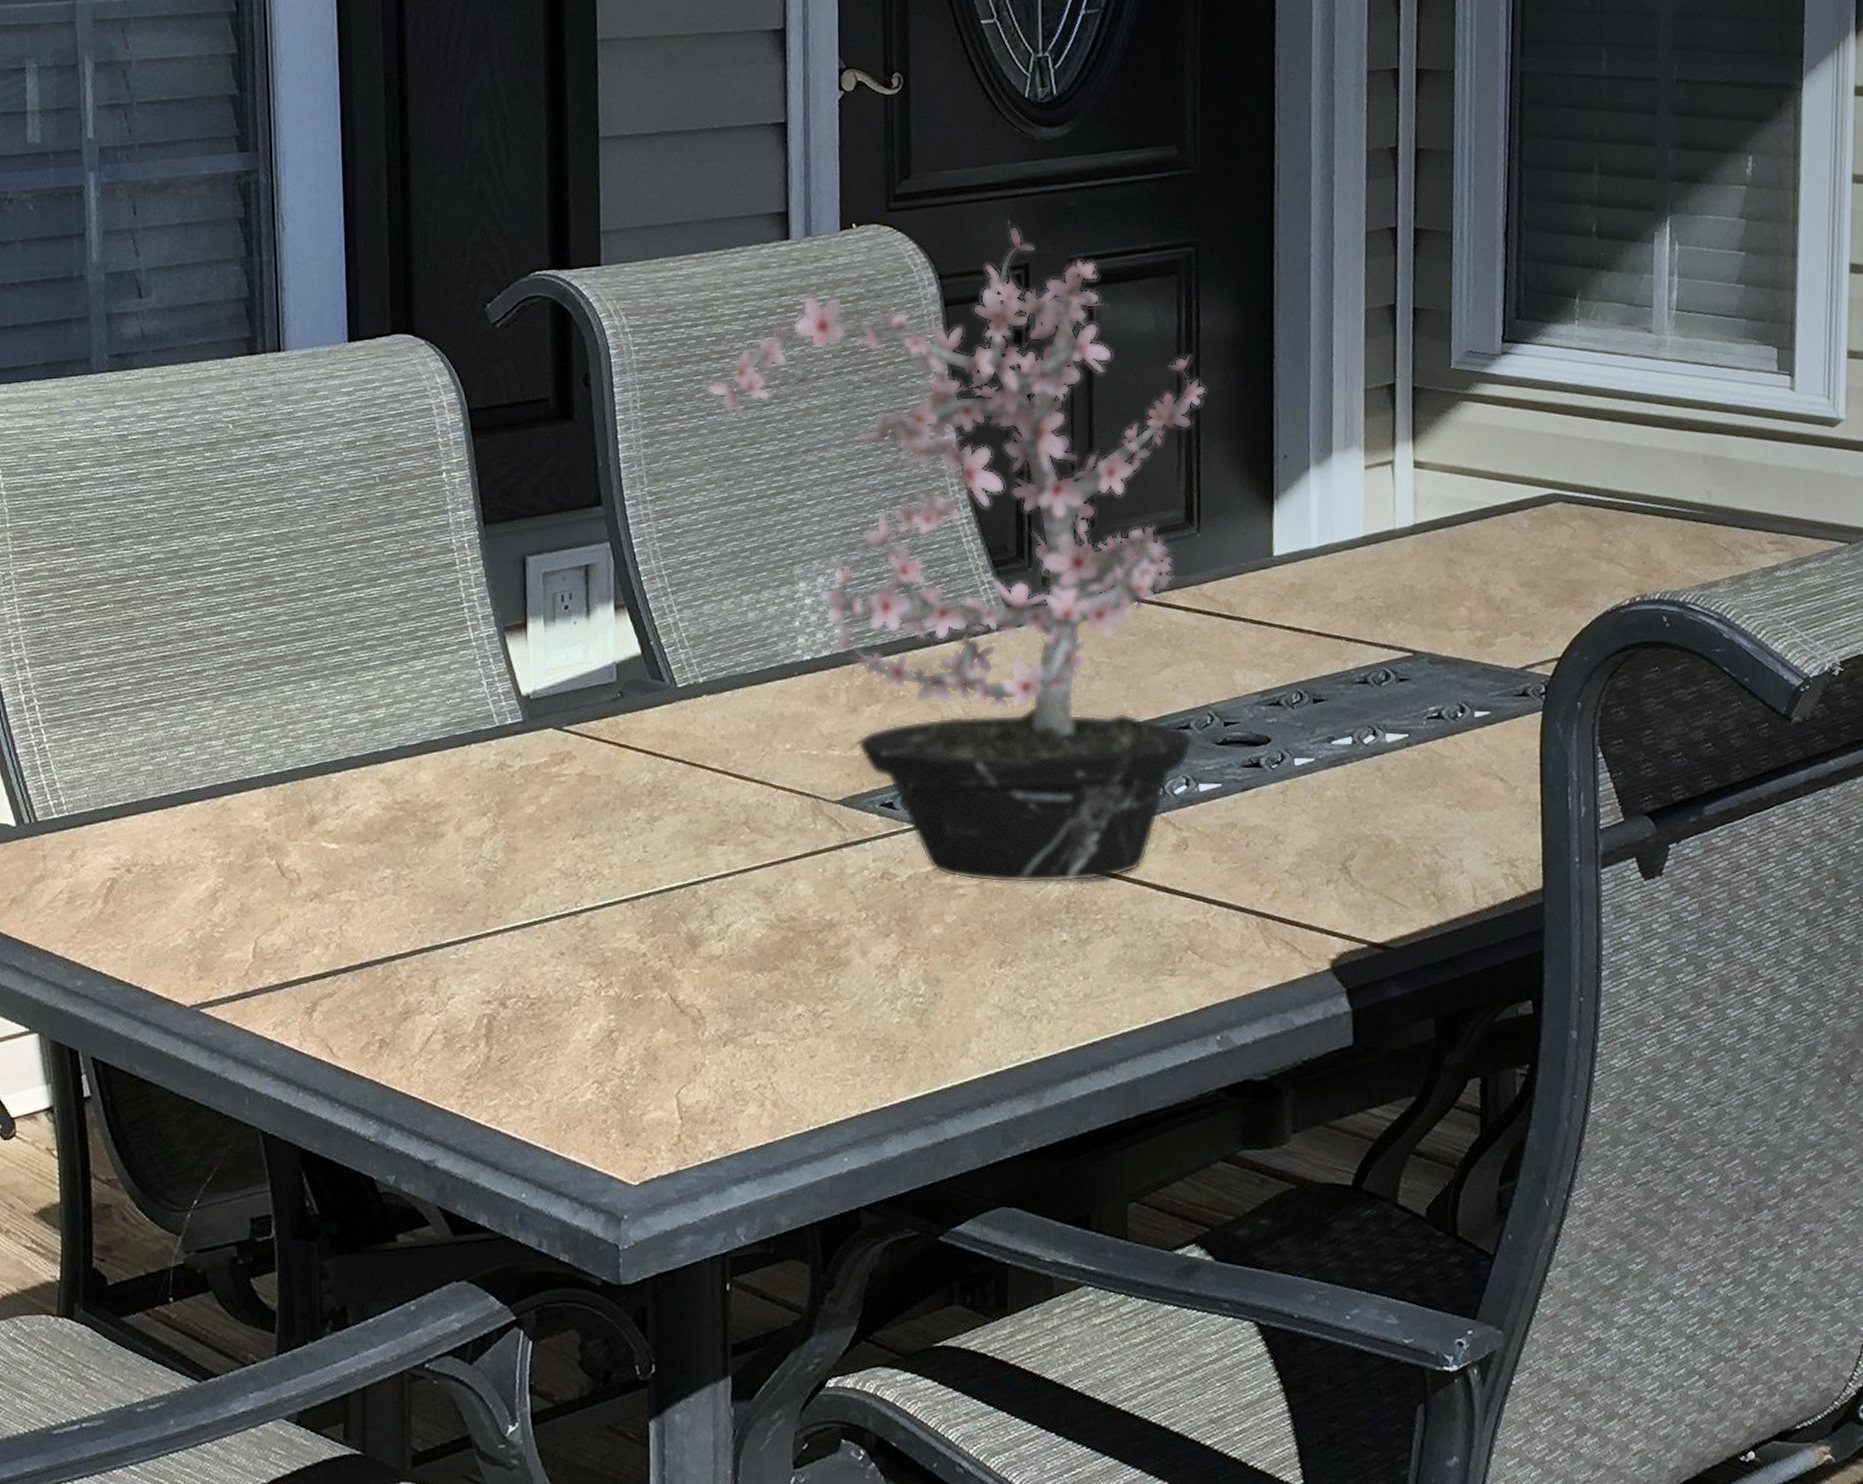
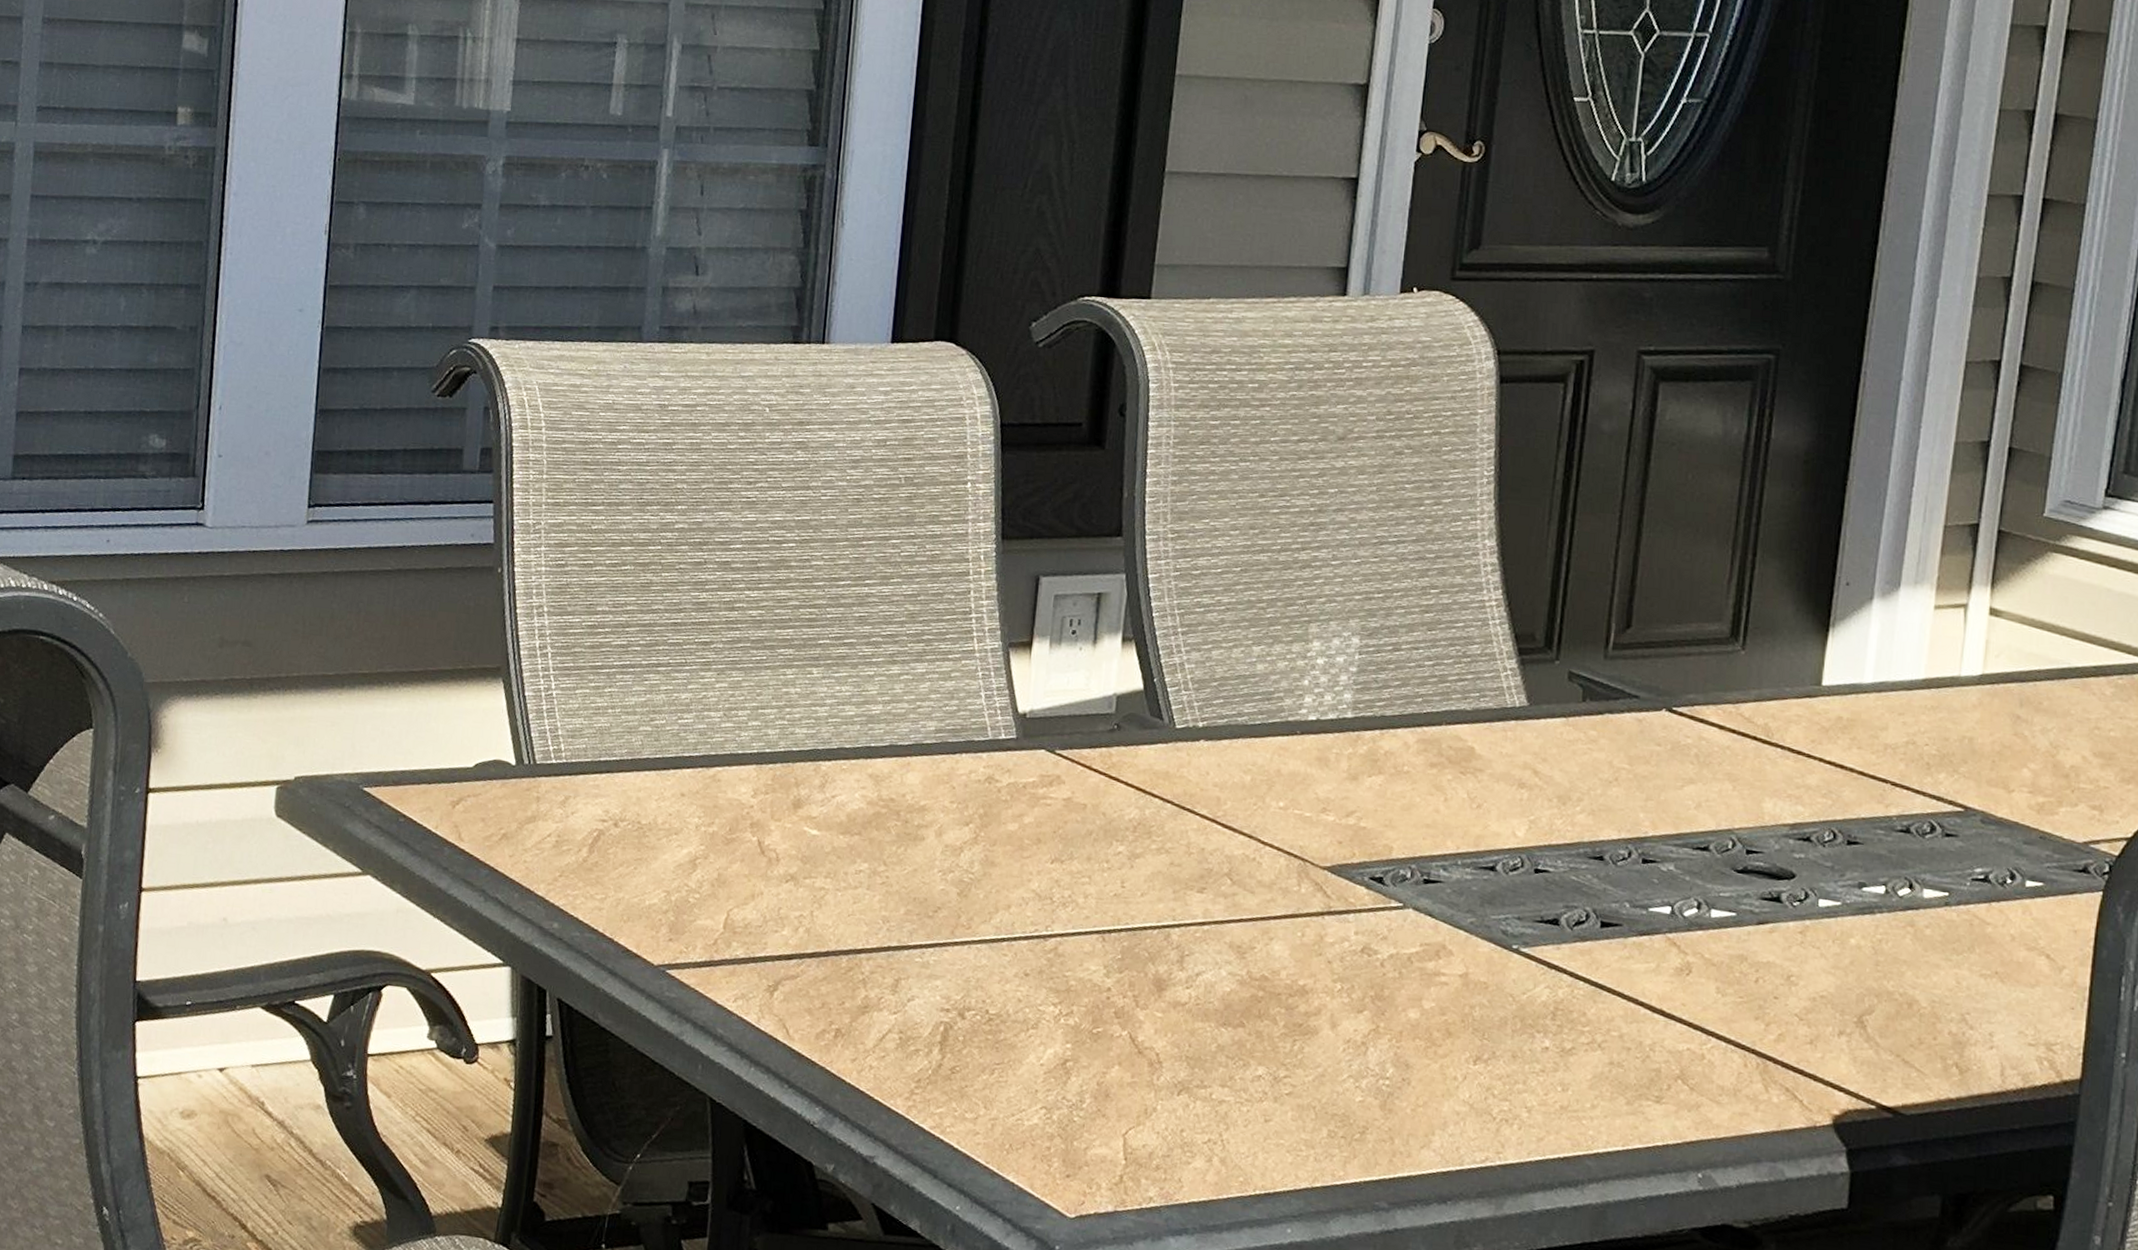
potted plant: present [706,221,1206,884] -> none [1242,304,1769,991]

